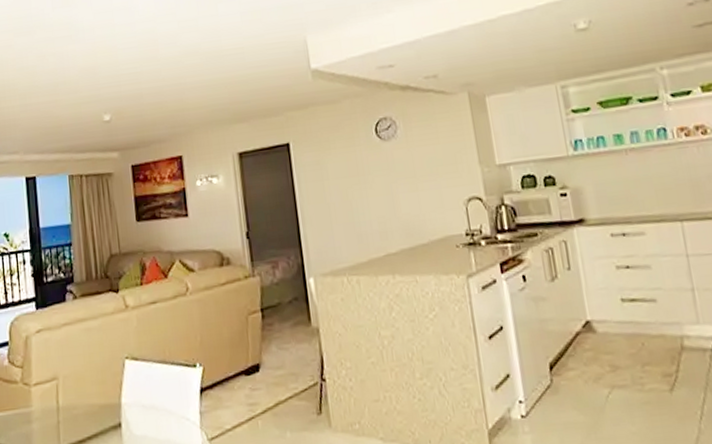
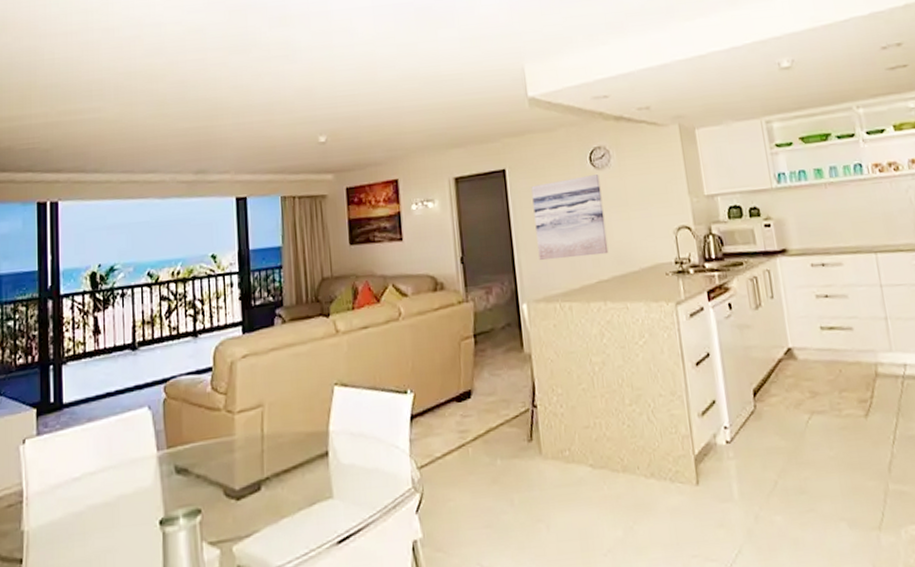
wall art: none [316,146,397,234] -> present [531,174,609,260]

